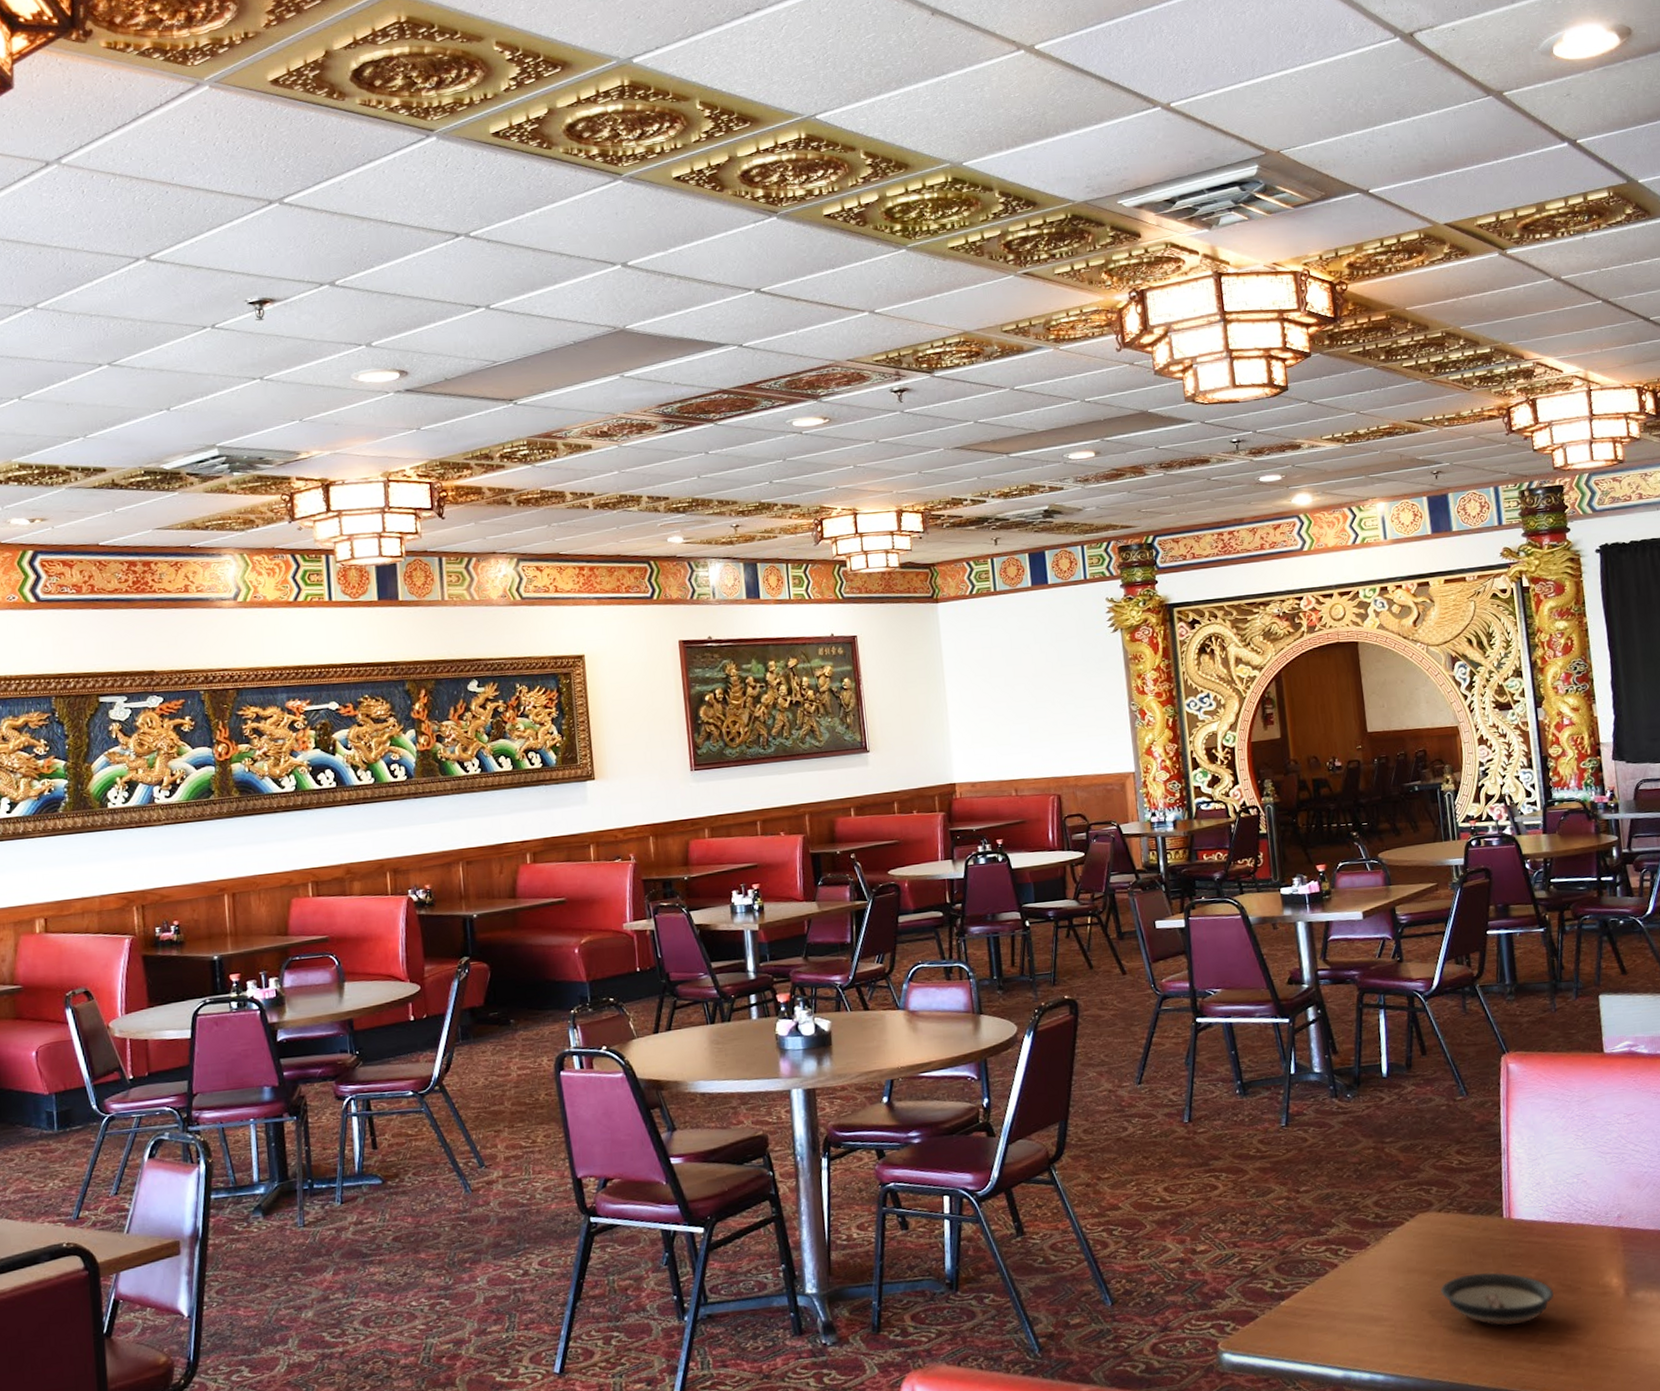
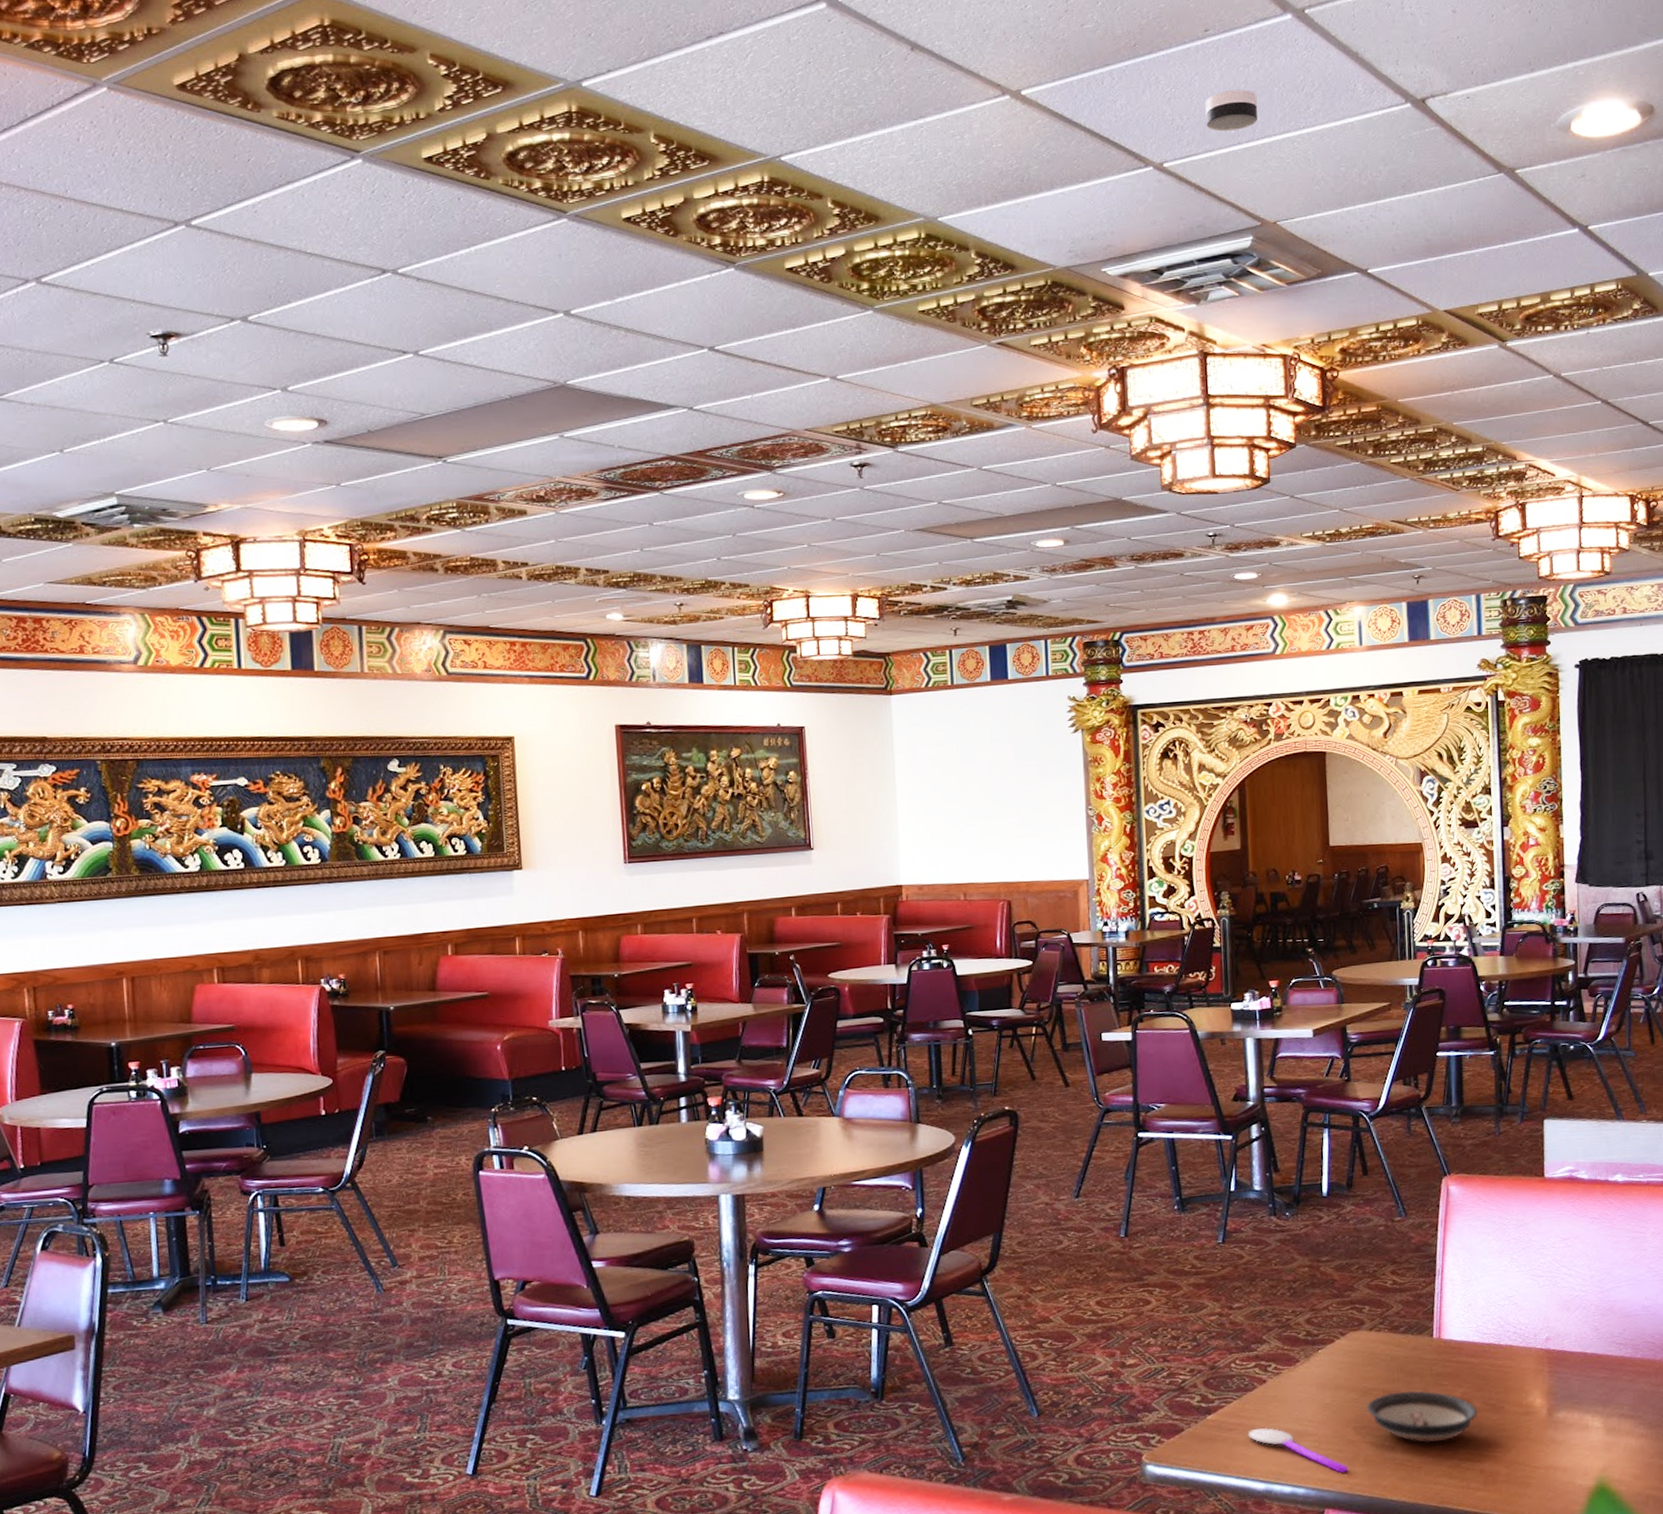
smoke detector: none [1206,33,1256,72] -> present [1205,89,1258,132]
spoon: none [1322,1313,1427,1358] -> present [1248,1428,1348,1473]

